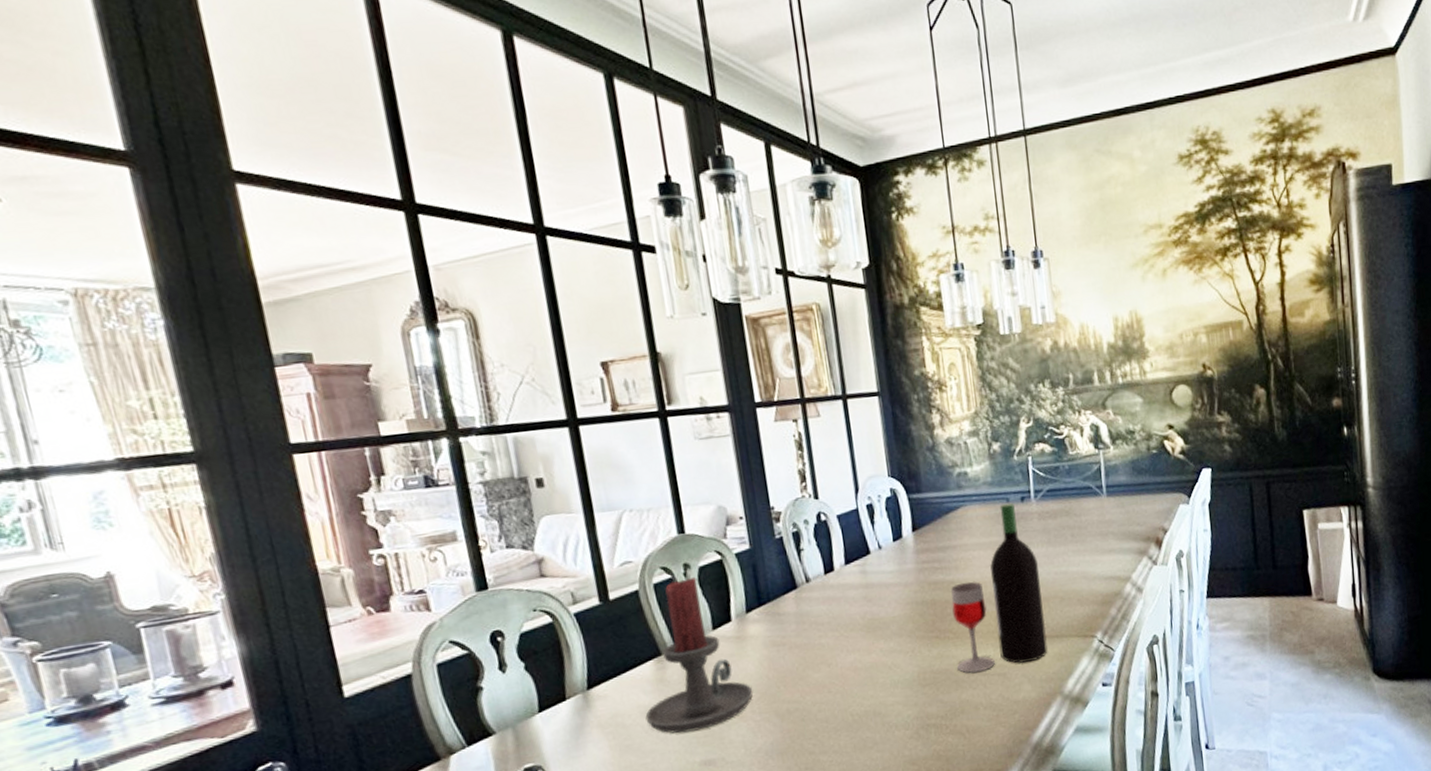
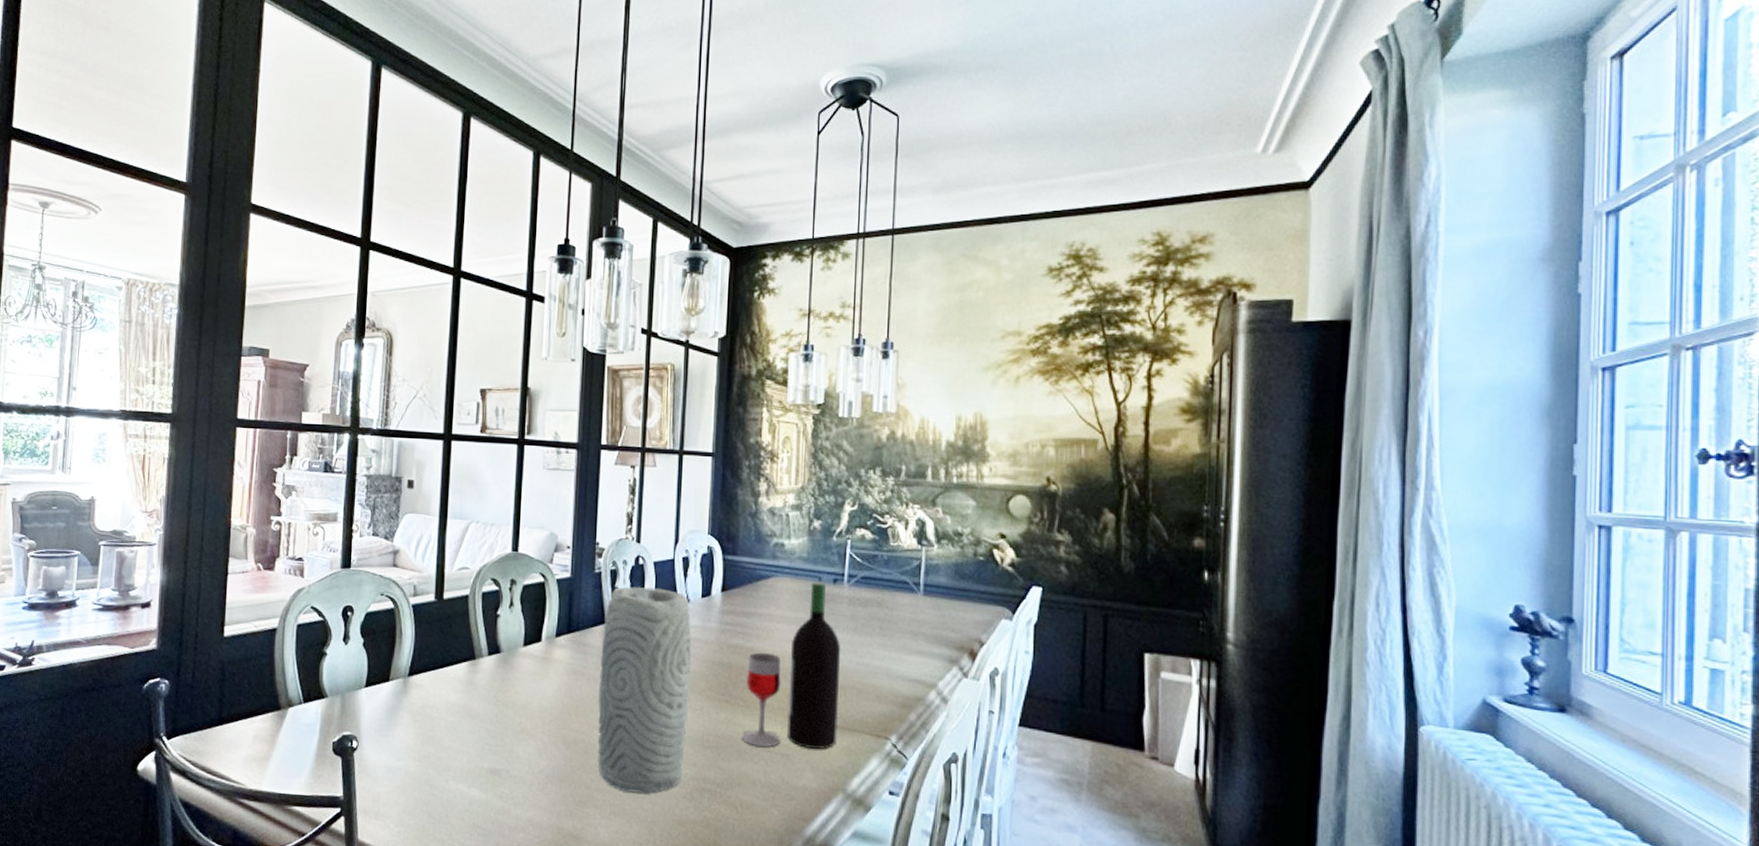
candle holder: present [645,577,754,734] -> none [450,593,547,738]
vase: none [795,540,905,748] -> present [597,586,692,794]

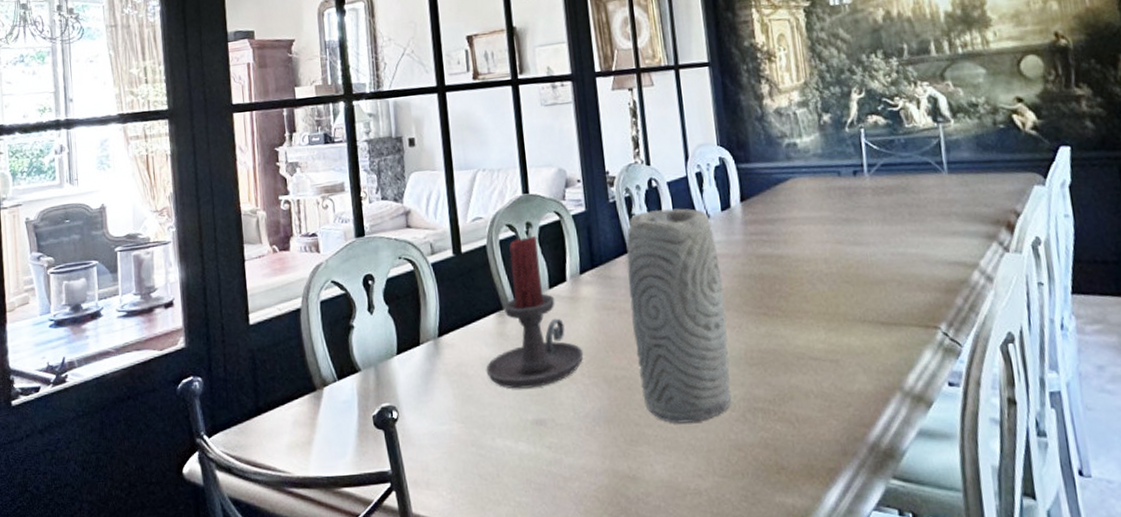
candle holder: none [450,593,547,738] -> present [486,236,584,389]
wine bottle: present [742,582,840,749] -> none [779,176,885,356]

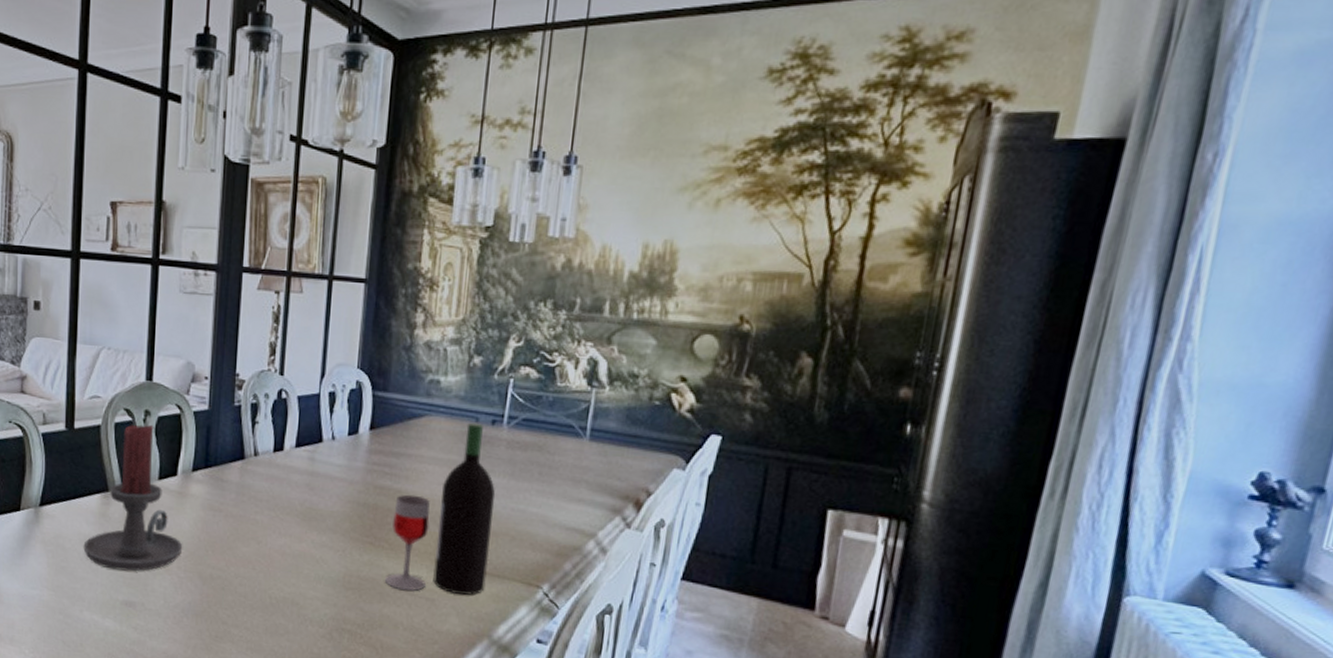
vase: present [626,208,732,424] -> none [234,421,336,632]
wine bottle: none [779,176,885,356] -> present [385,422,495,595]

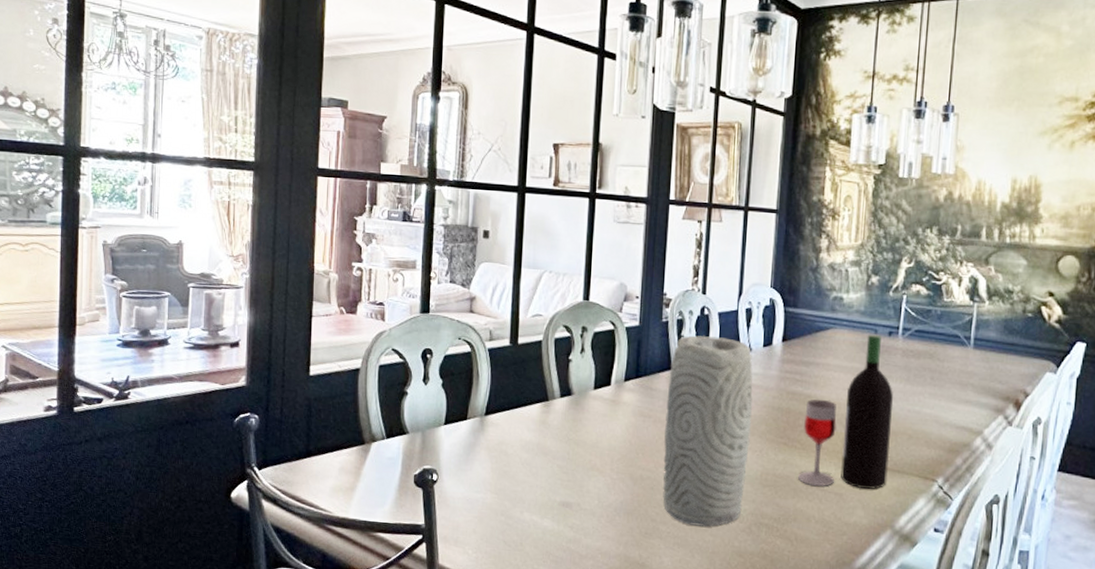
candle holder: present [83,424,183,571] -> none [524,339,616,474]
vase: none [234,421,336,632] -> present [662,335,753,527]

